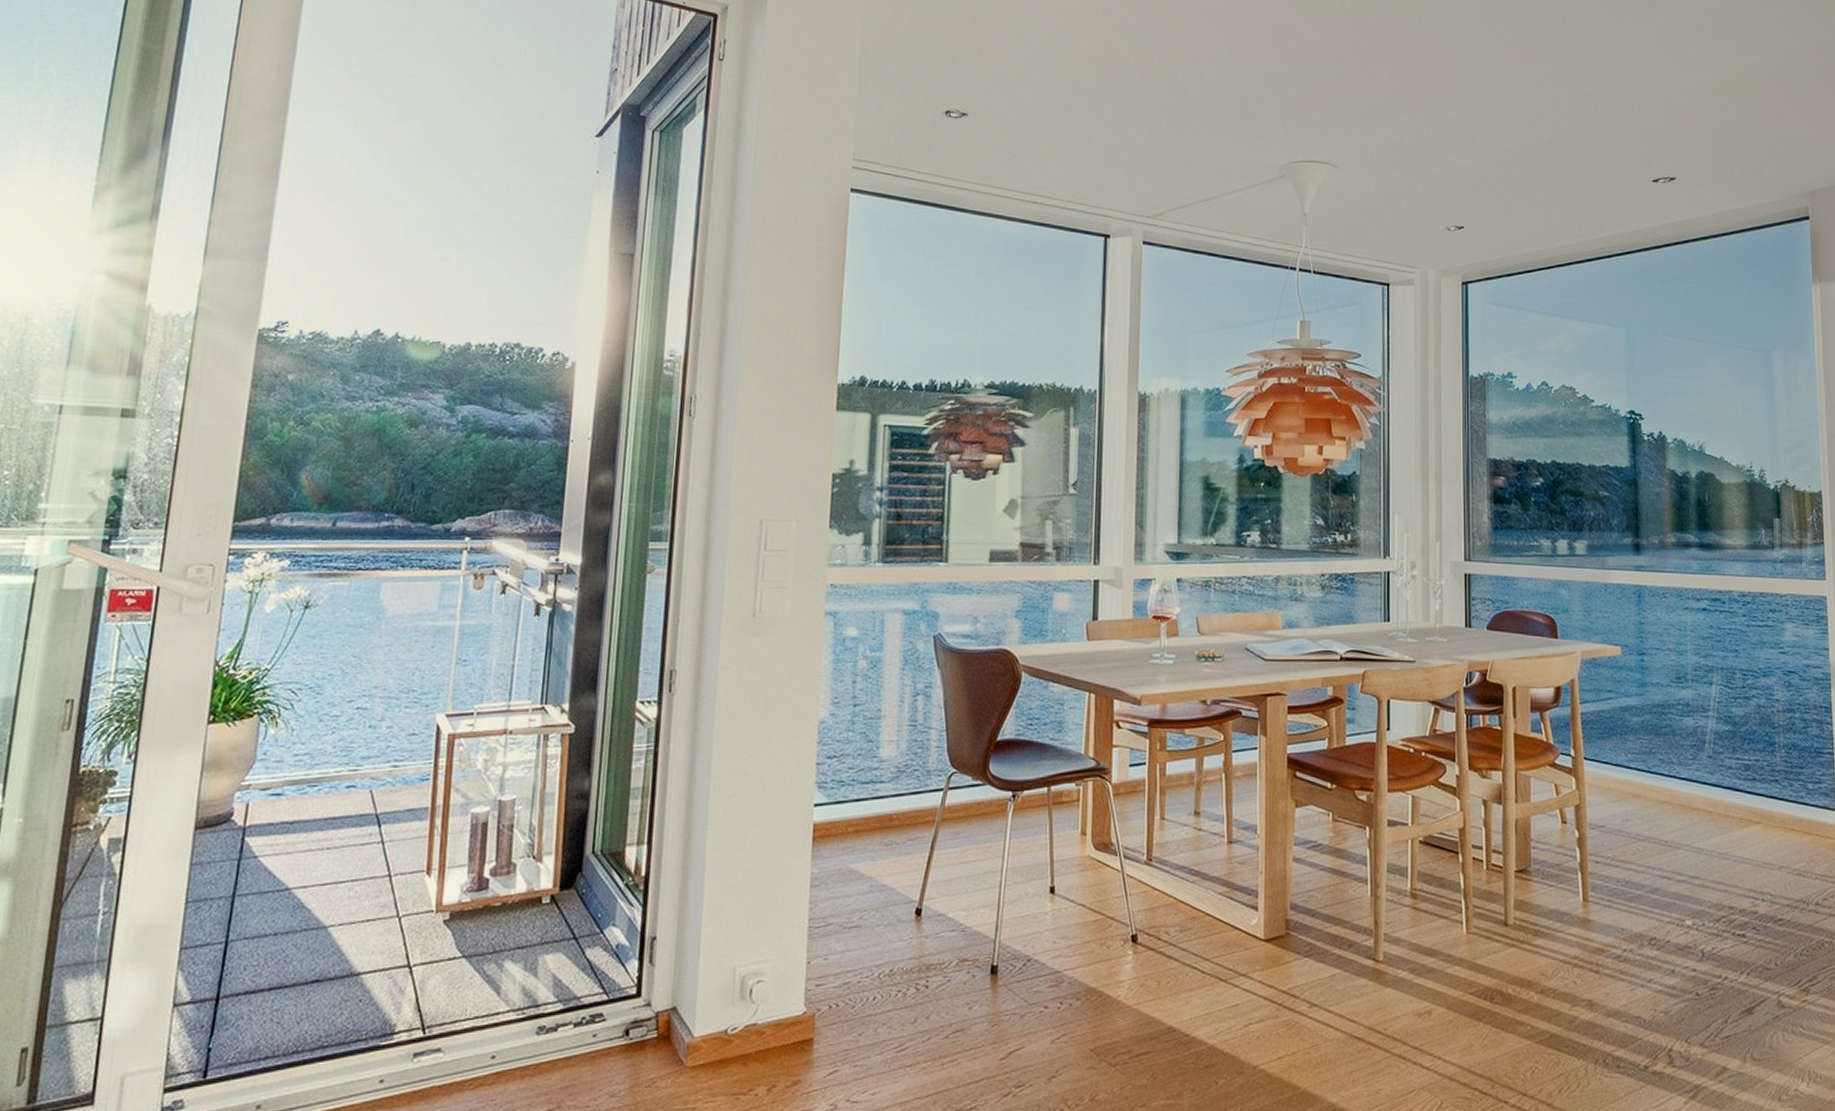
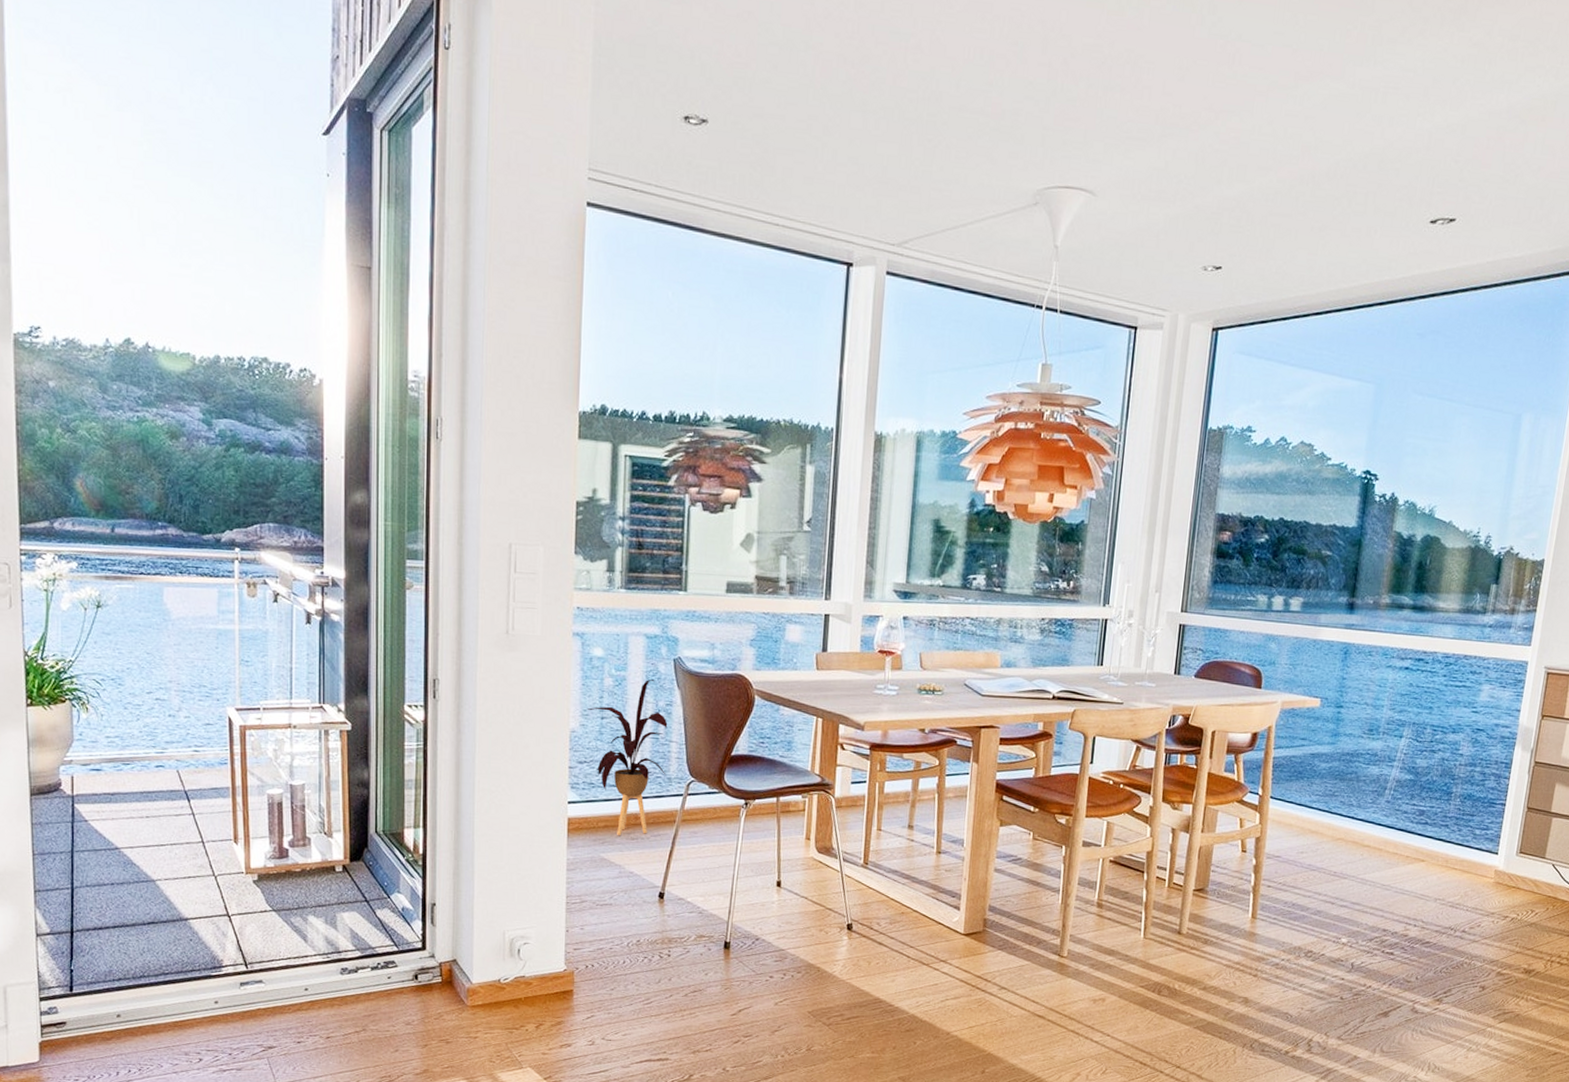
house plant: none [838,660,927,841] -> present [587,680,668,835]

